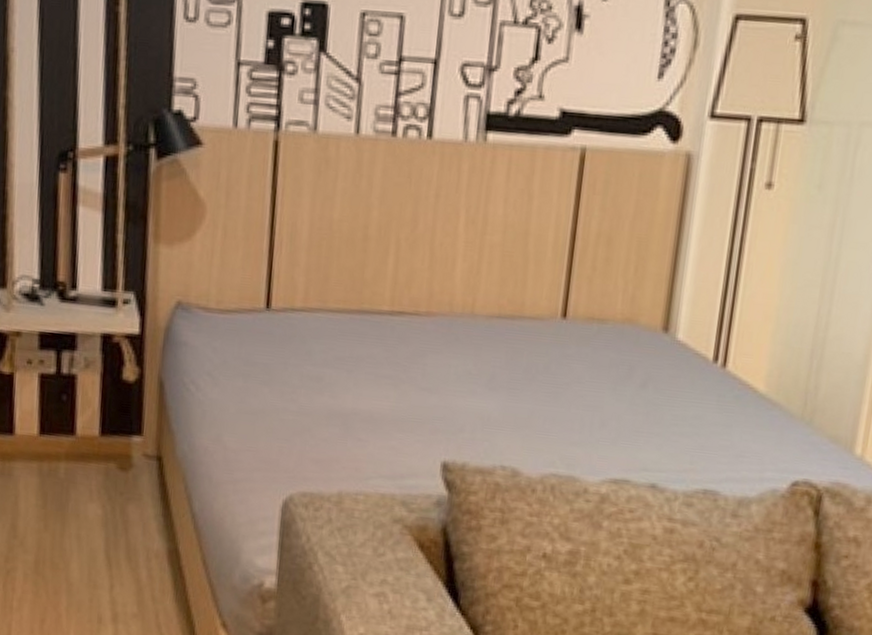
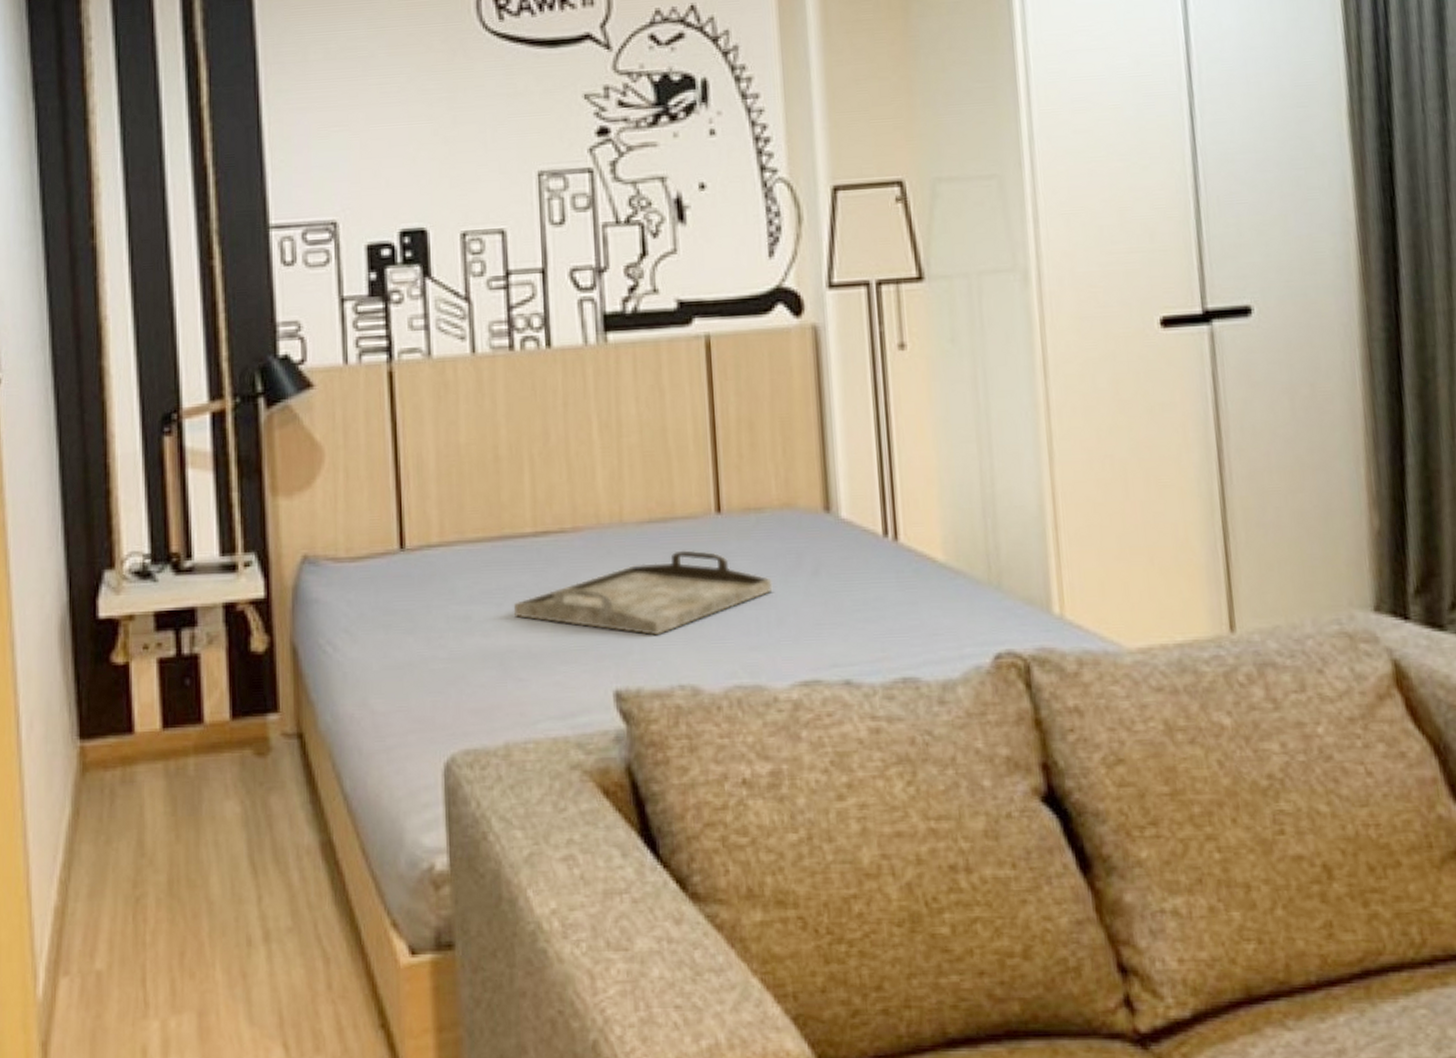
serving tray: none [362,347,602,419] -> present [513,550,773,635]

